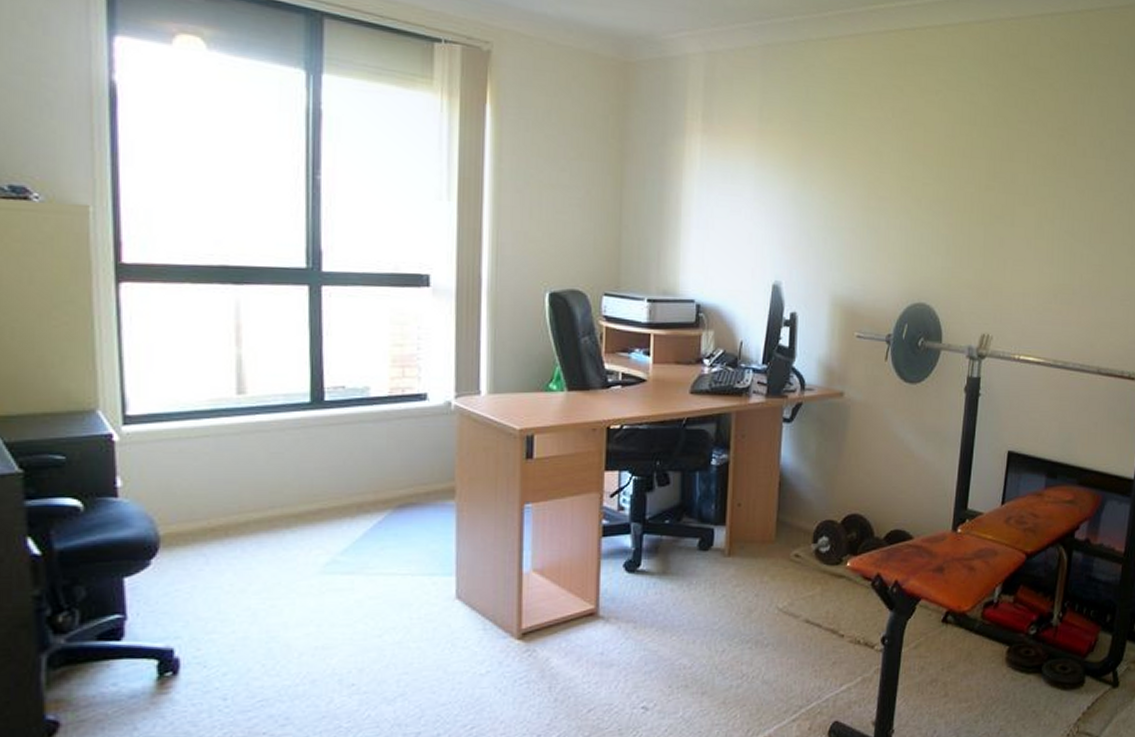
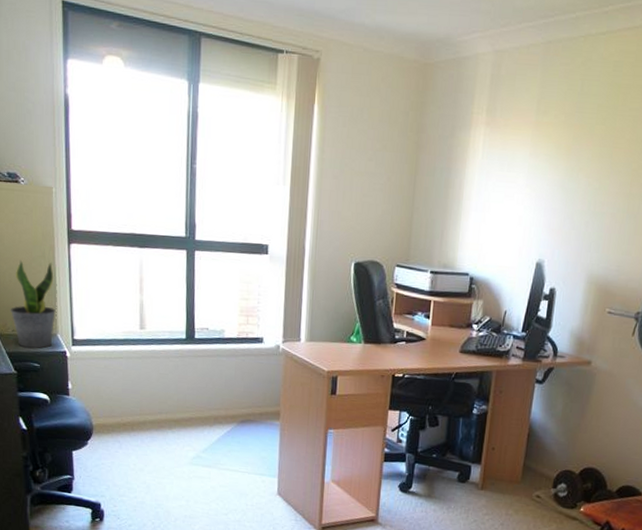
potted plant: none [11,308,94,434] -> present [10,260,56,349]

